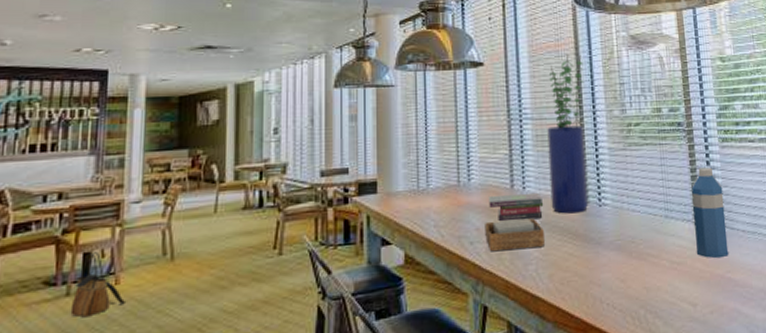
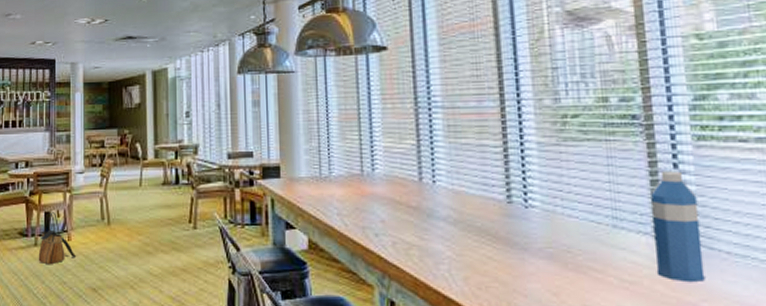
napkin holder: present [485,218,545,252] -> none [391,214,458,247]
books: present [488,192,544,222] -> none [394,187,457,216]
vase: present [547,54,588,214] -> none [461,35,511,213]

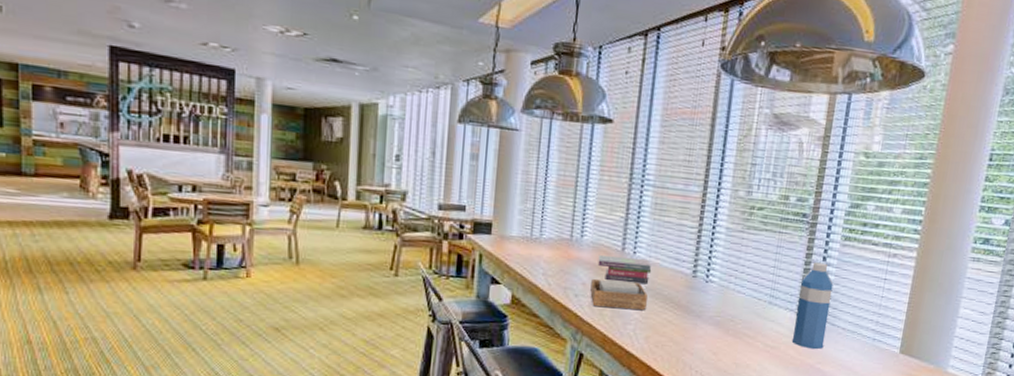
tote bag: present [38,212,77,265] -> none [208,245,257,301]
napkin holder: none [391,214,458,247] -> present [590,278,648,311]
books: none [394,187,457,216] -> present [597,254,652,284]

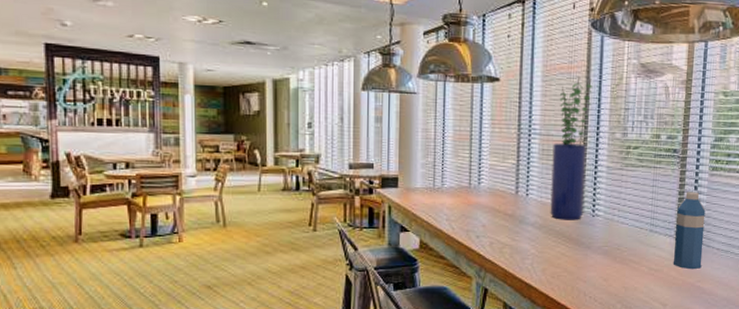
napkin holder: present [590,278,648,311] -> none [490,220,541,246]
books: present [597,254,652,284] -> none [495,198,544,222]
vase: none [658,124,717,285] -> present [550,77,593,220]

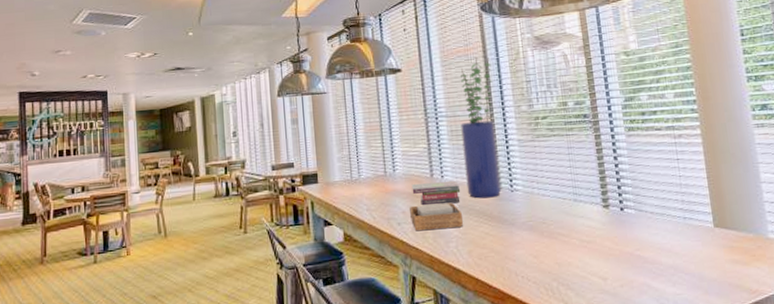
napkin holder: none [490,220,541,246] -> present [410,202,463,231]
books: none [495,198,544,222] -> present [411,180,461,206]
water bottle: present [674,192,706,270] -> none [599,155,638,238]

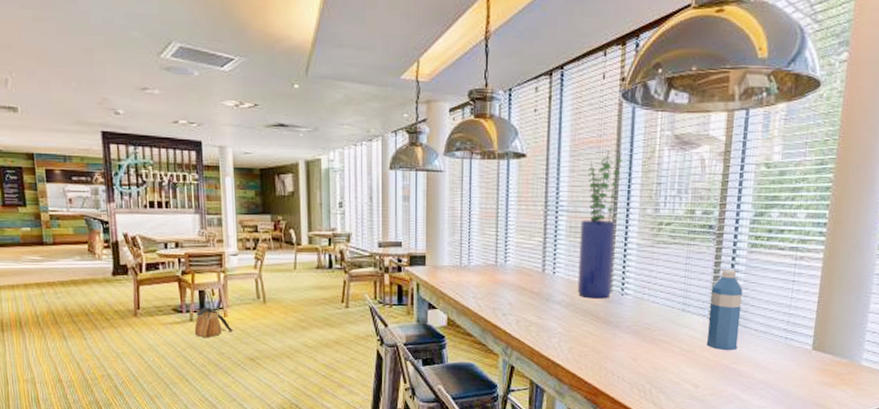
tote bag: none [98,231,136,280] -> present [194,291,234,338]
napkin holder: present [410,202,463,231] -> none [516,298,569,325]
books: present [411,180,461,206] -> none [521,276,571,301]
water bottle: none [599,155,638,238] -> present [707,270,743,351]

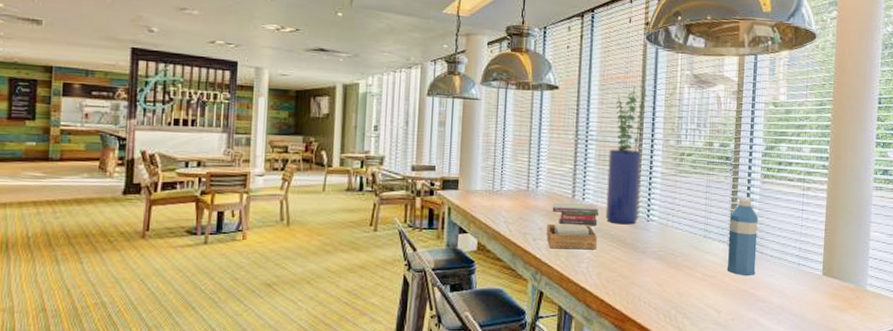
tote bag: present [194,291,234,338] -> none [207,212,252,262]
napkin holder: none [516,298,569,325] -> present [546,223,597,250]
books: none [521,276,571,301] -> present [552,202,599,226]

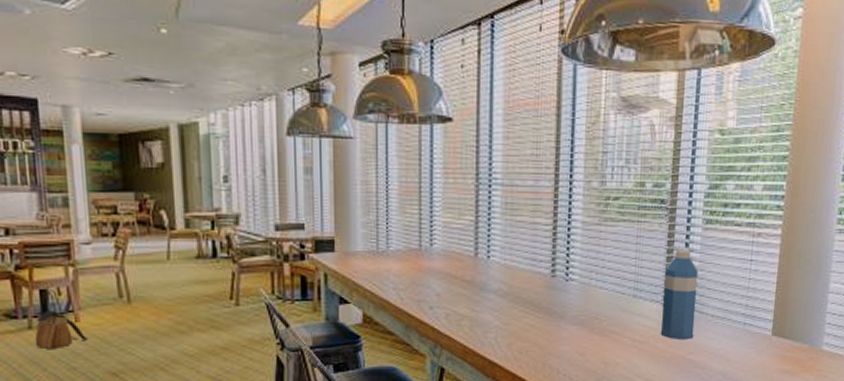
tote bag: none [207,212,252,262] -> present [34,290,89,350]
napkin holder: present [546,223,597,250] -> none [446,288,506,318]
books: present [552,202,599,226] -> none [450,262,508,289]
vase: present [605,86,648,225] -> none [516,114,564,286]

